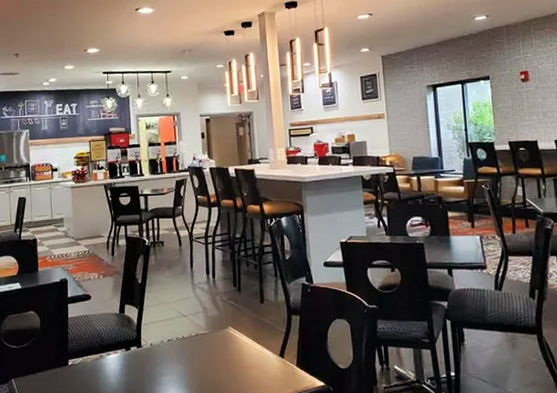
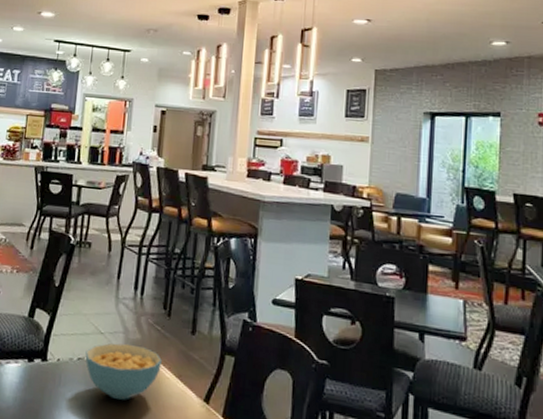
cereal bowl: none [173,320,239,368] -> present [85,343,162,400]

